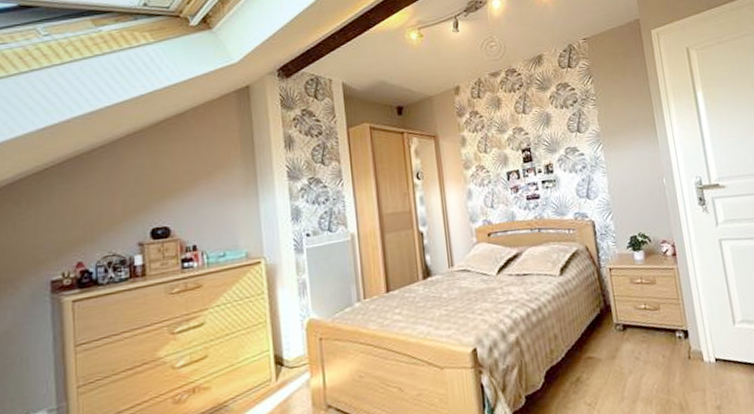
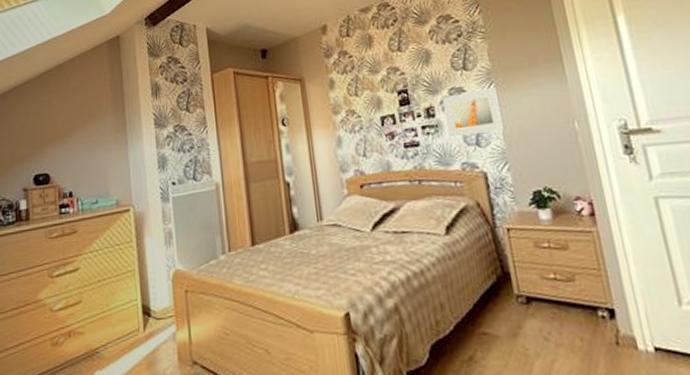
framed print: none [560,148,610,191] -> present [442,87,505,138]

